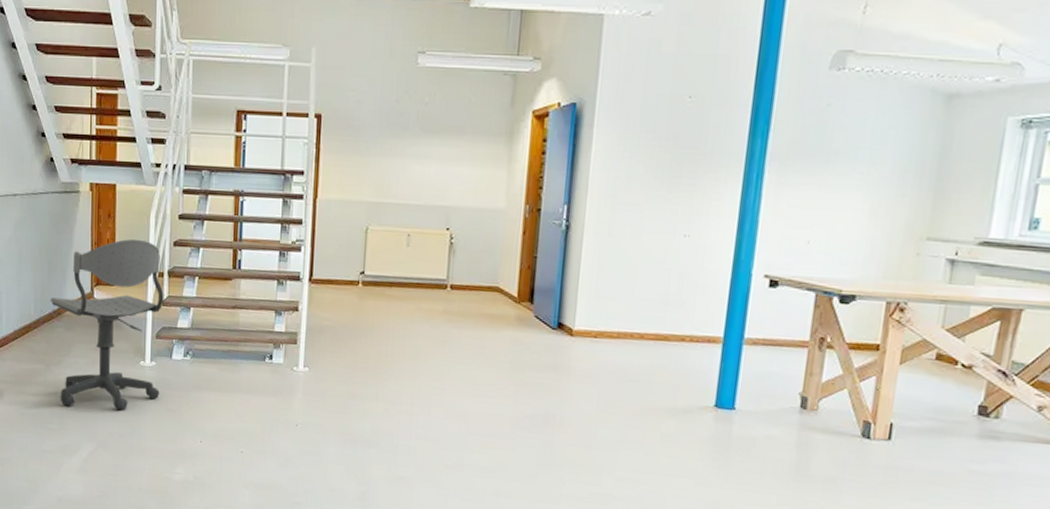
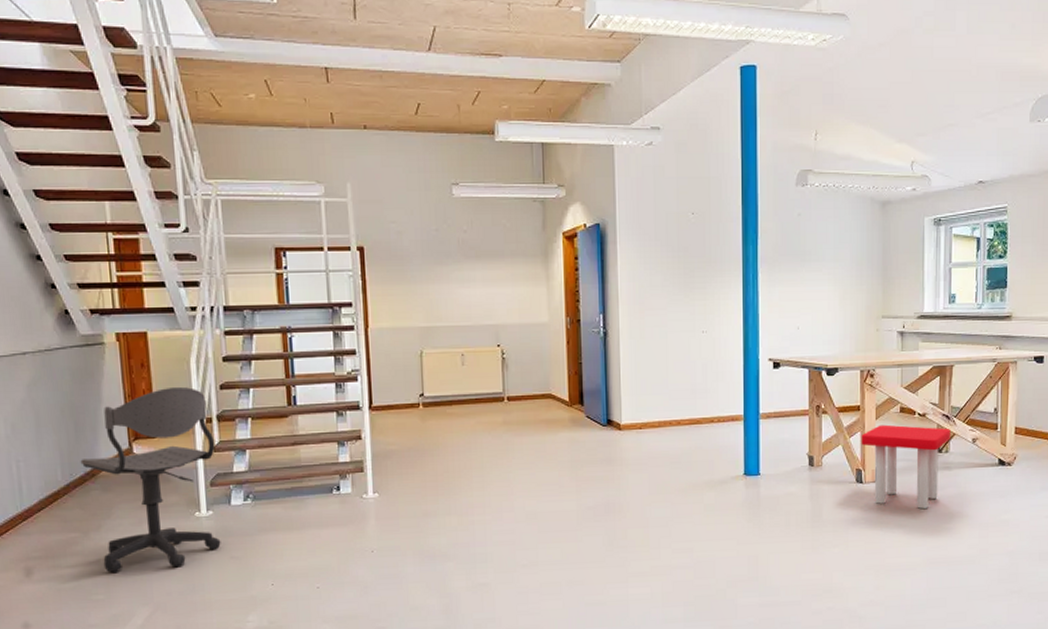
stool: none [875,371,1007,484] -> present [861,424,951,509]

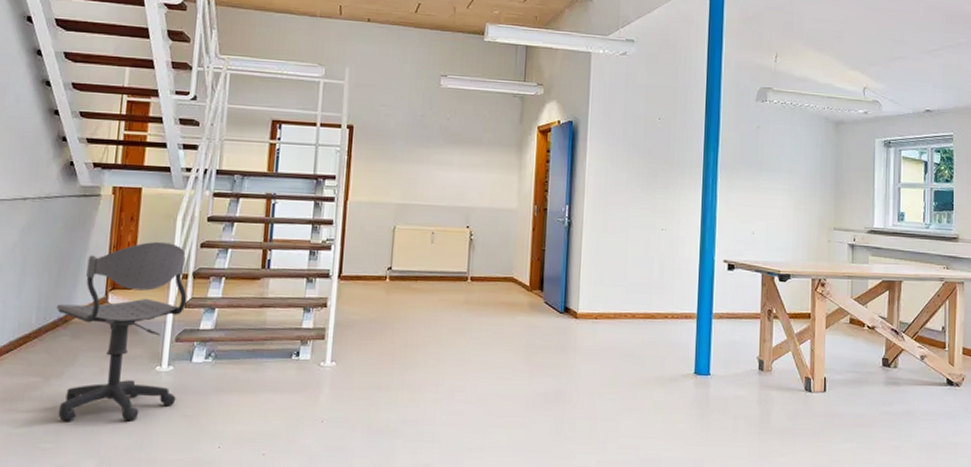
stool: present [861,424,951,509] -> none [811,334,899,424]

